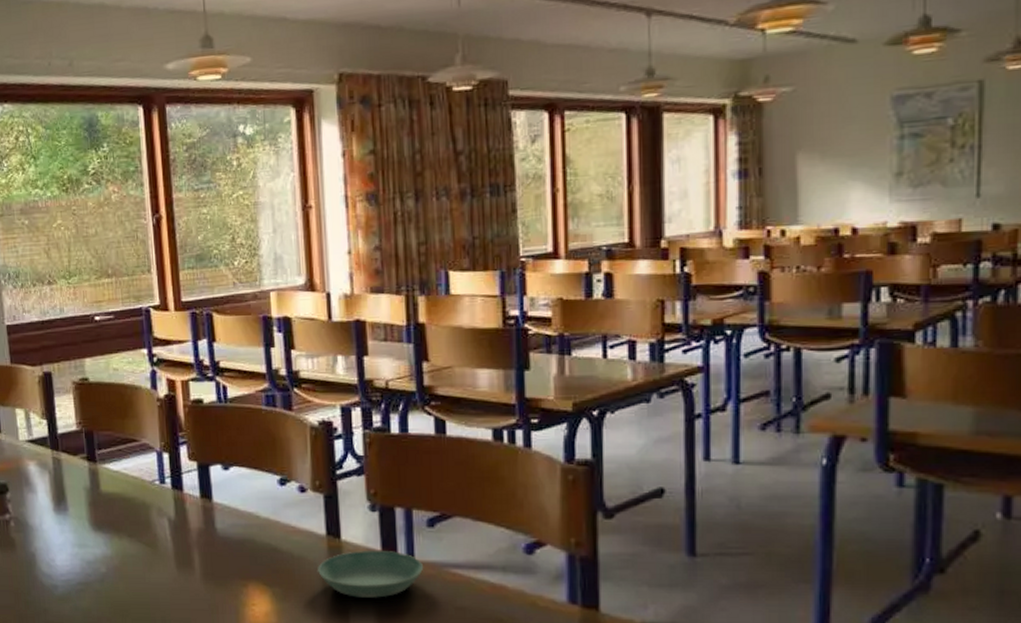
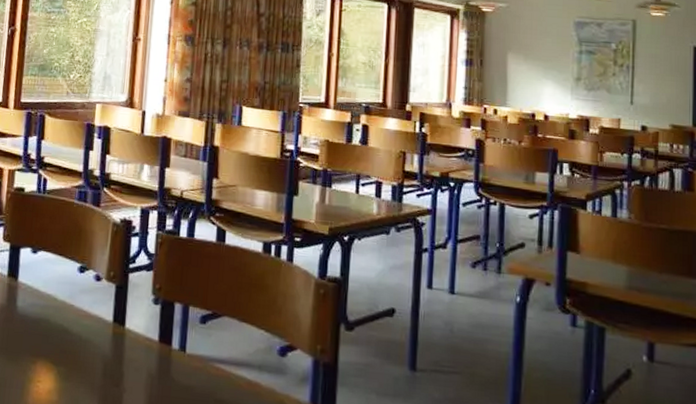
saucer: present [317,550,424,598] -> none [100,339,193,385]

